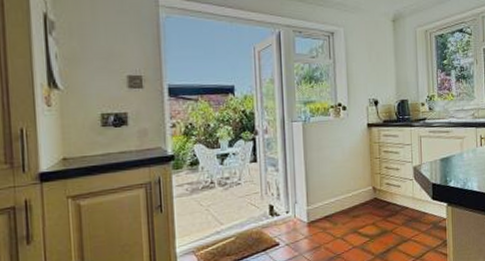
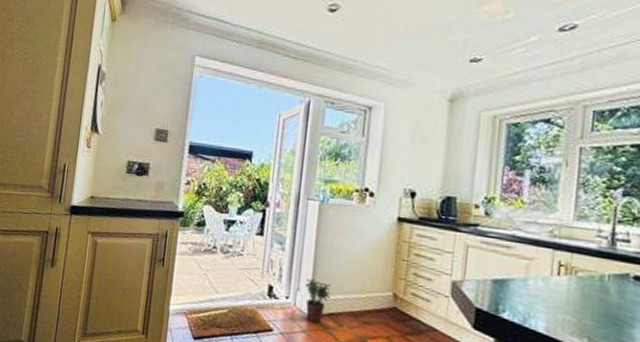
potted plant: none [301,191,324,229] -> present [305,278,332,324]

